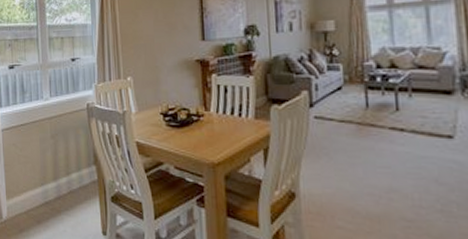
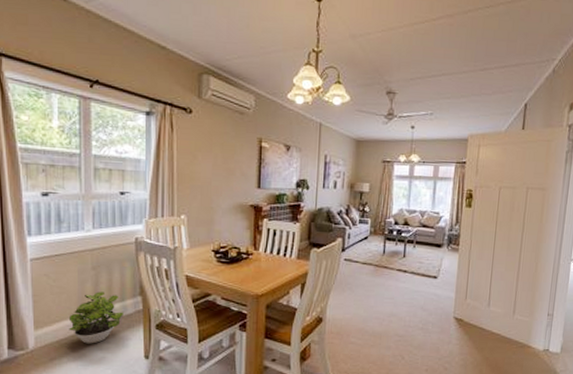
potted plant: none [33,161,80,216] -> present [68,292,123,344]

